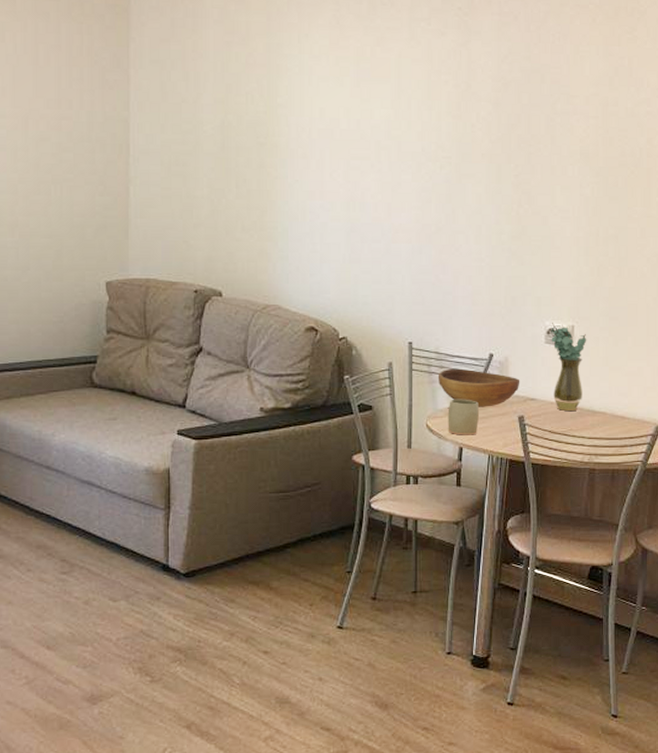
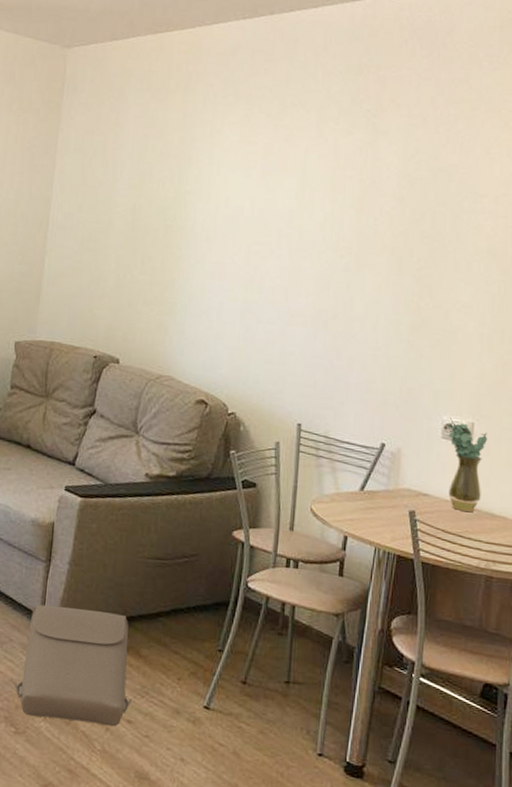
backpack: none [145,551,266,663] -> present [14,604,132,727]
bowl: present [439,368,520,407] -> none [326,454,413,498]
mug: present [448,399,480,435] -> none [333,485,368,525]

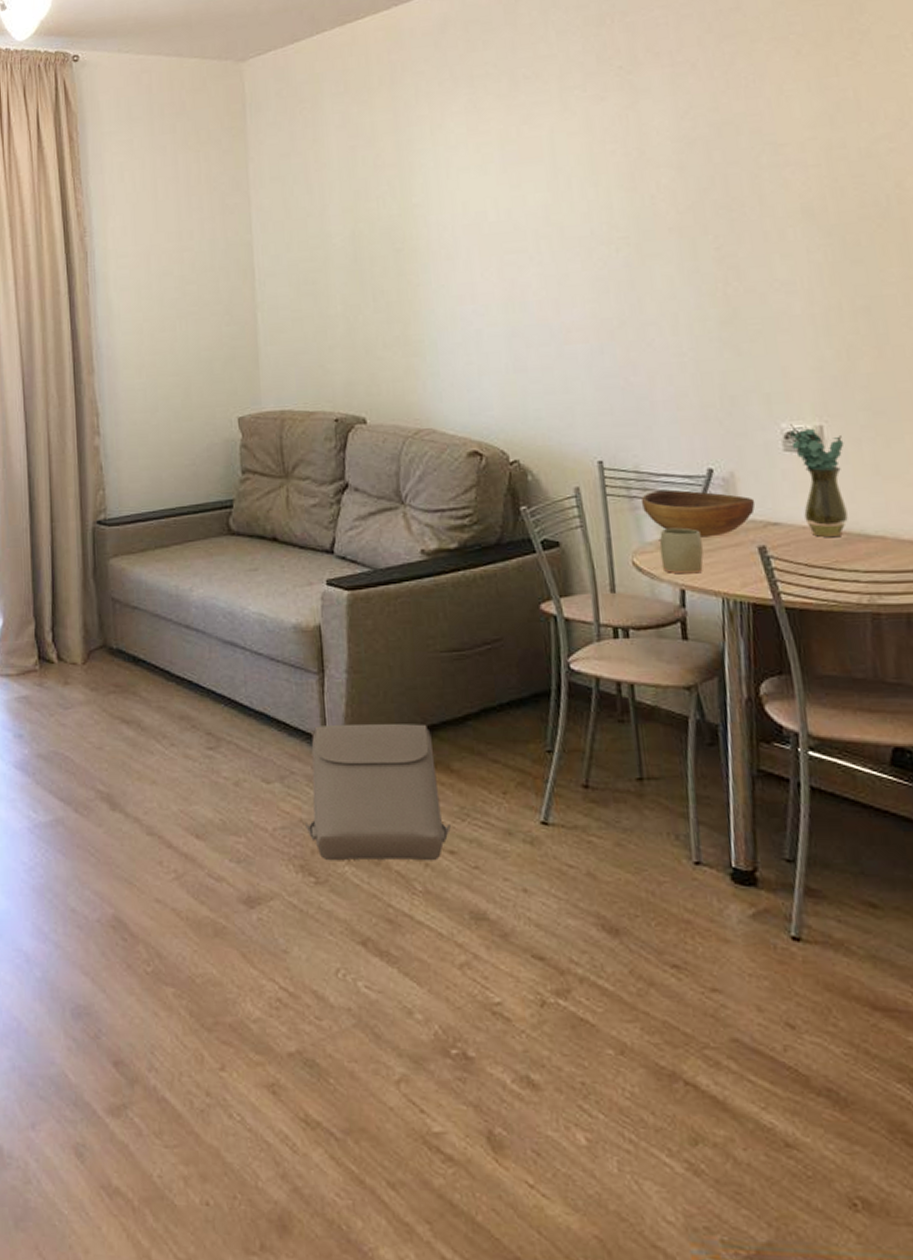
bowl: none [326,454,413,498] -> present [642,489,756,538]
mug: none [333,485,368,525] -> present [659,527,704,574]

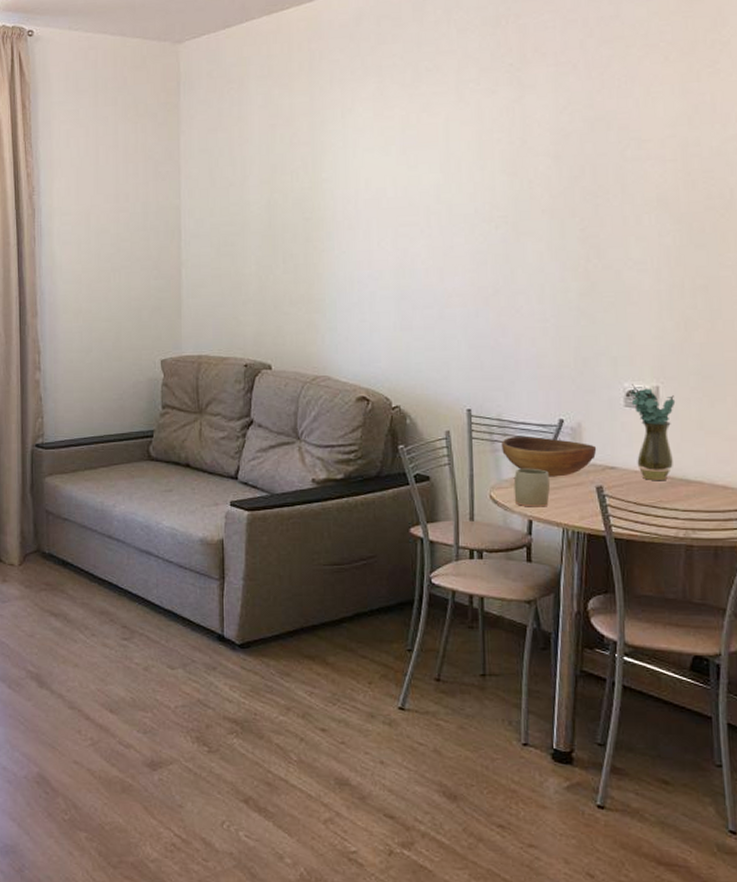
backpack: present [305,723,451,861] -> none [202,622,323,737]

